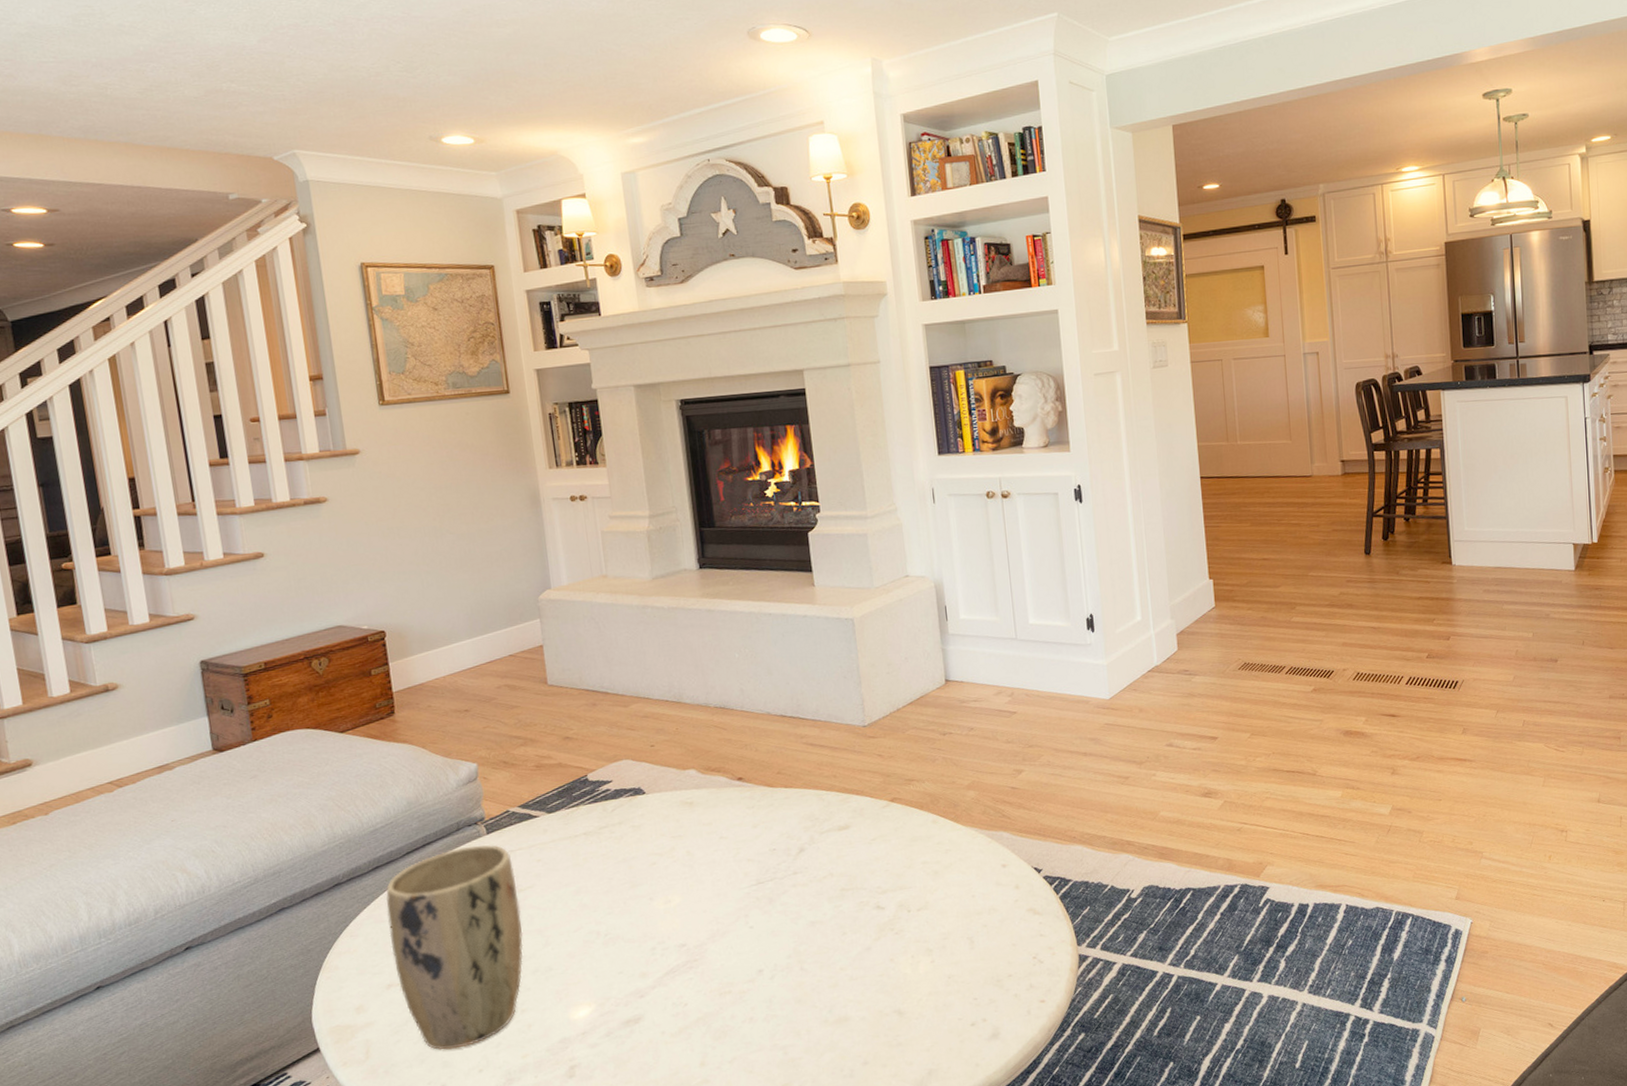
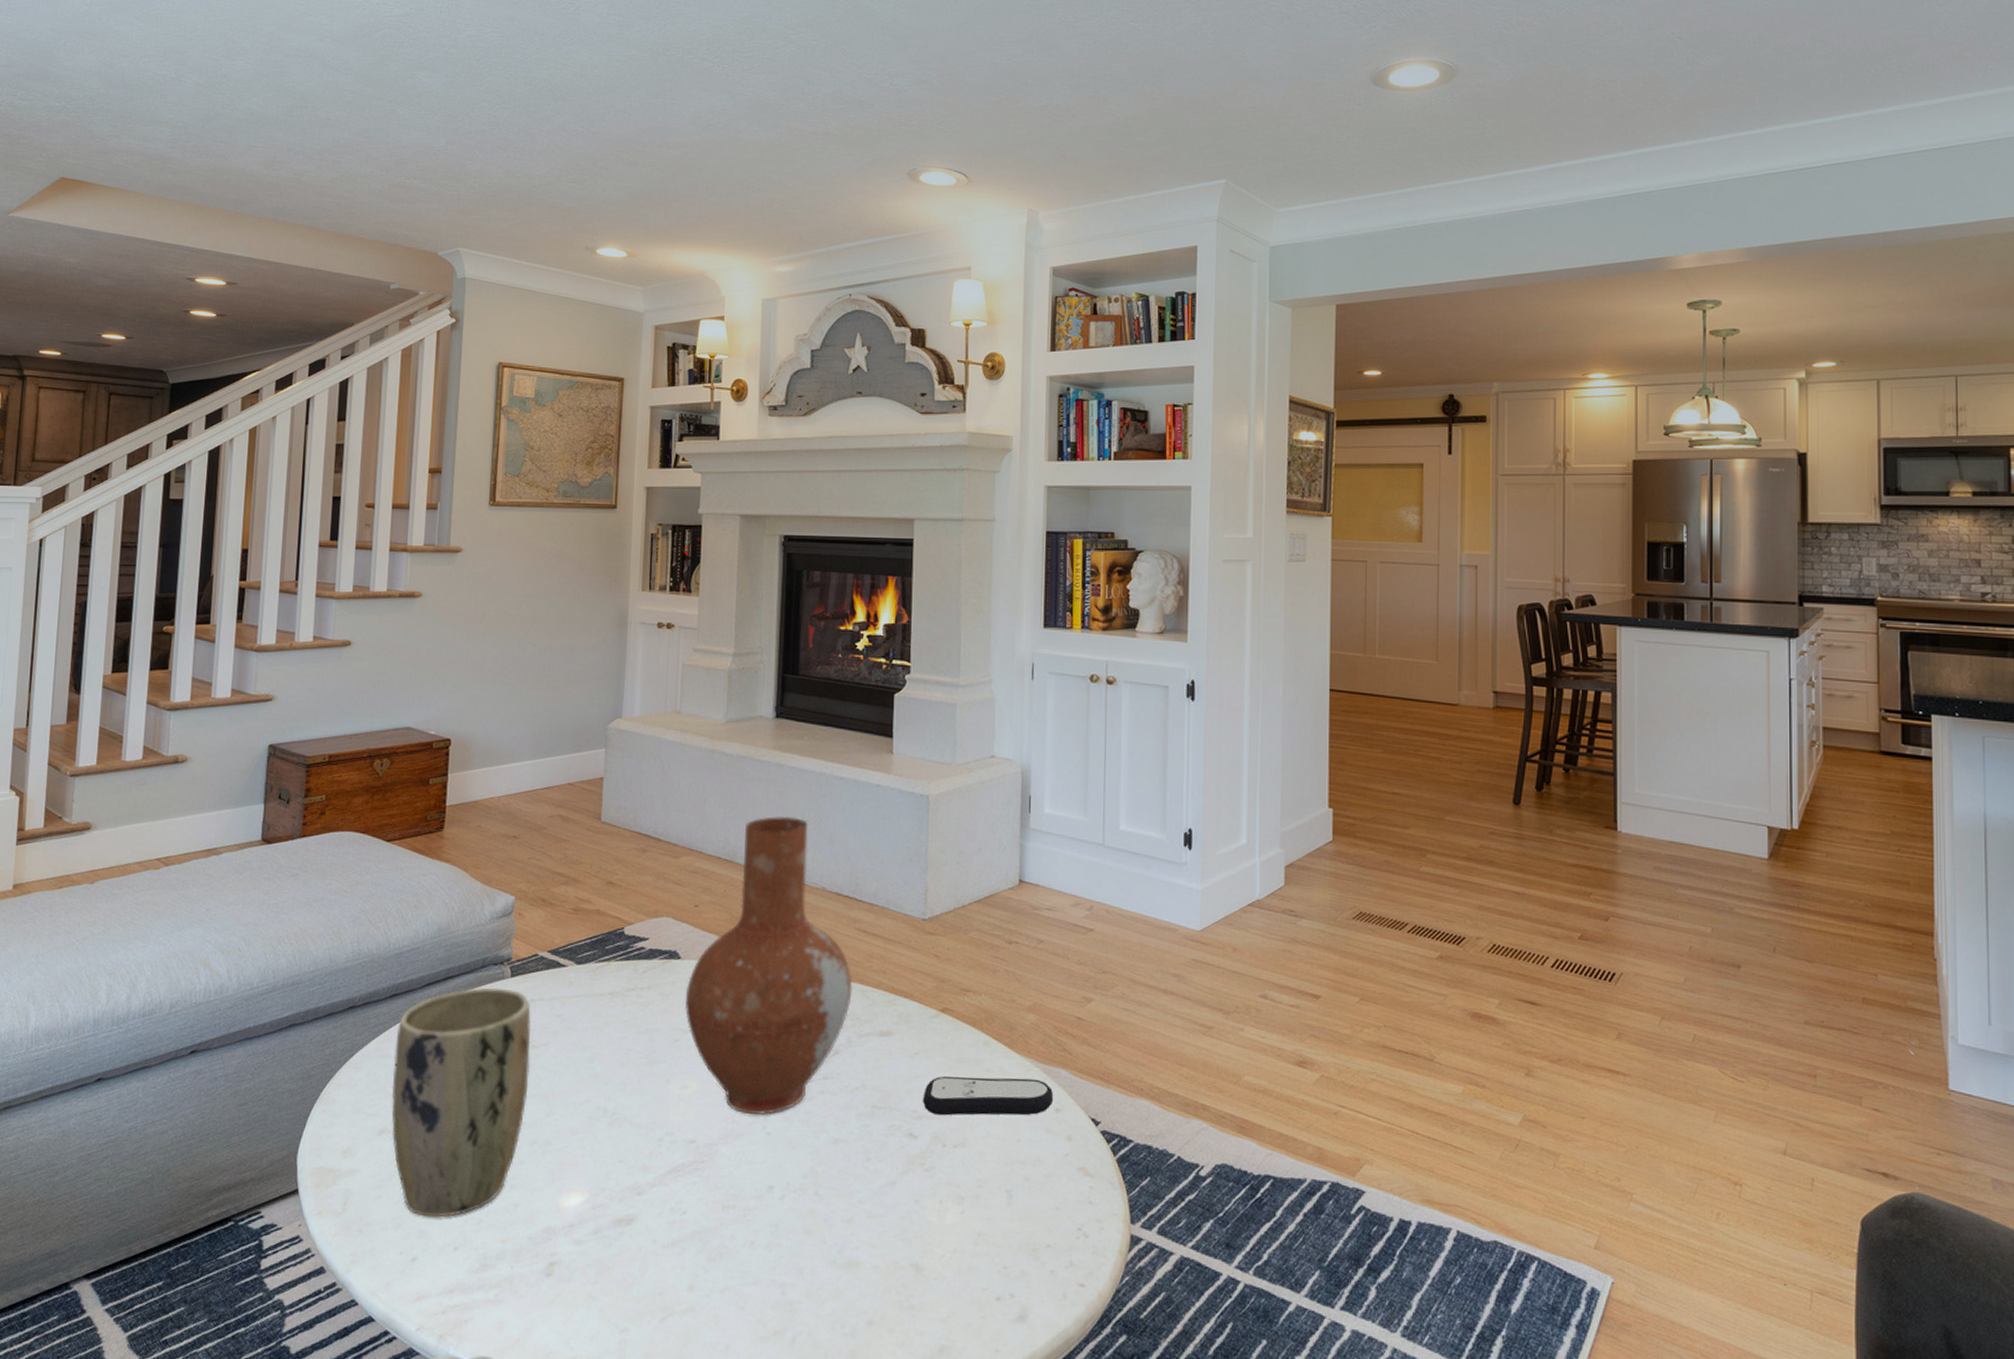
vase: none [655,654,809,915] -> present [685,816,853,1115]
remote control: none [885,843,1000,888] -> present [923,1076,1054,1116]

